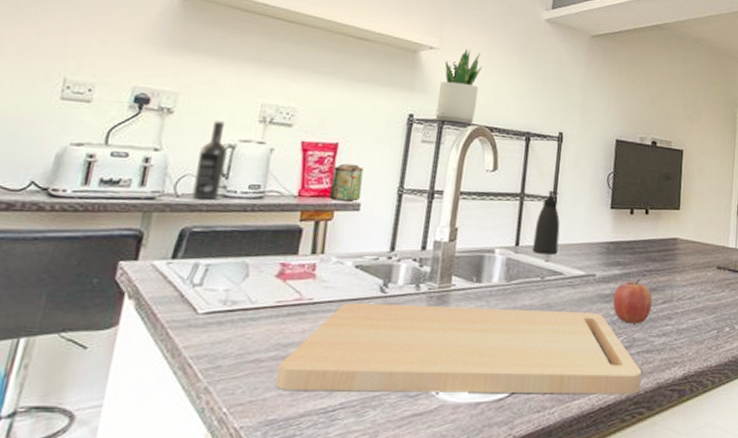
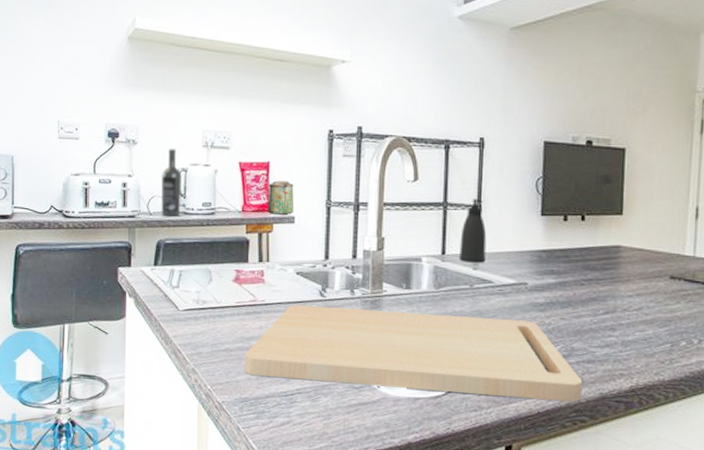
planter: present [435,49,483,125] -> none [353,58,395,136]
fruit: present [613,279,653,324] -> none [548,288,593,334]

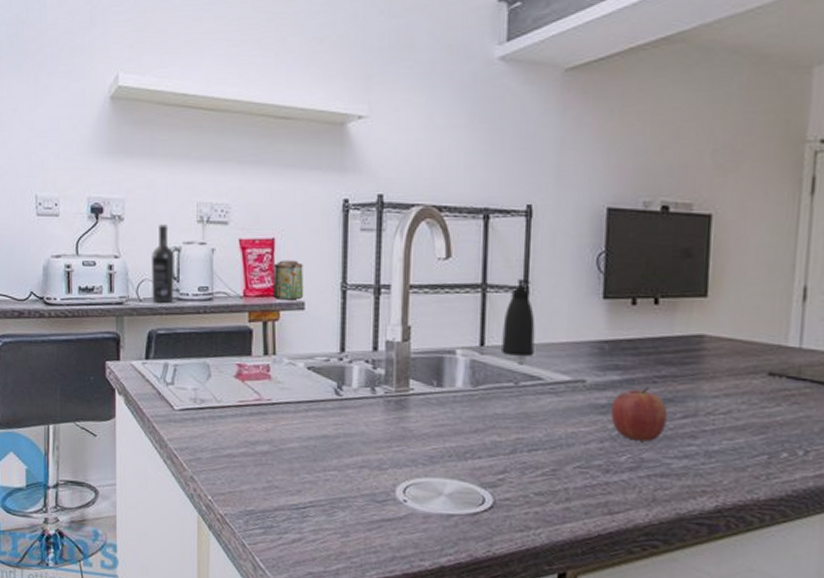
cutting board: present [244,305,583,403] -> none [249,405,655,524]
fruit: none [548,288,593,334] -> present [611,387,668,442]

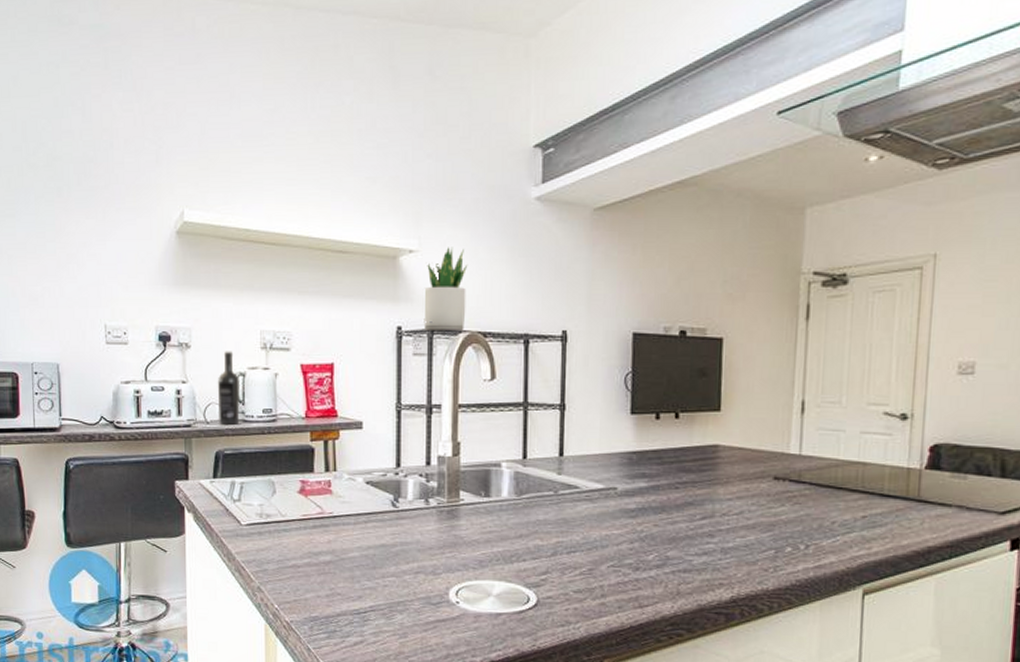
canister: present [273,260,304,300] -> none [333,383,362,420]
planter: none [372,112,423,205] -> present [422,247,468,332]
soap dispenser: present [502,279,535,358] -> none [542,398,572,468]
fruit: present [611,387,668,442] -> none [640,492,689,541]

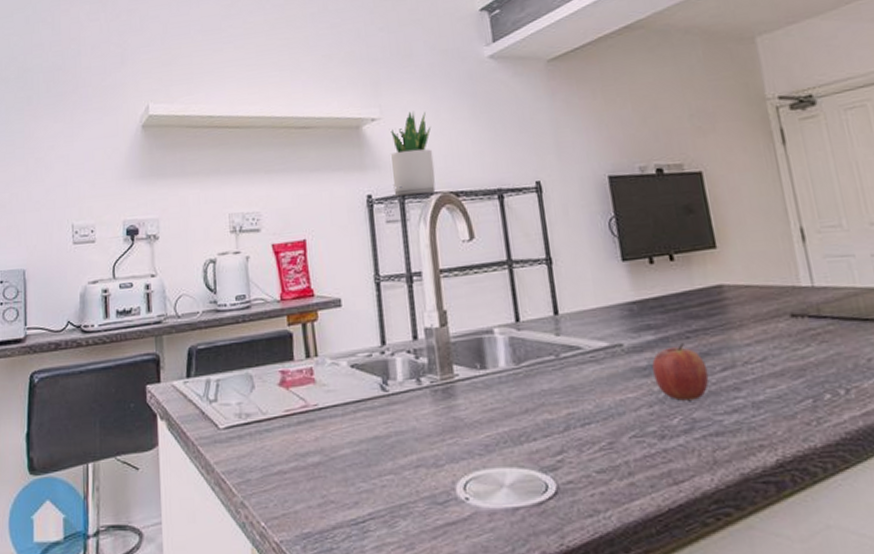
wine bottle: present [217,351,241,426] -> none [187,238,213,319]
fruit: none [640,492,689,541] -> present [652,343,710,401]

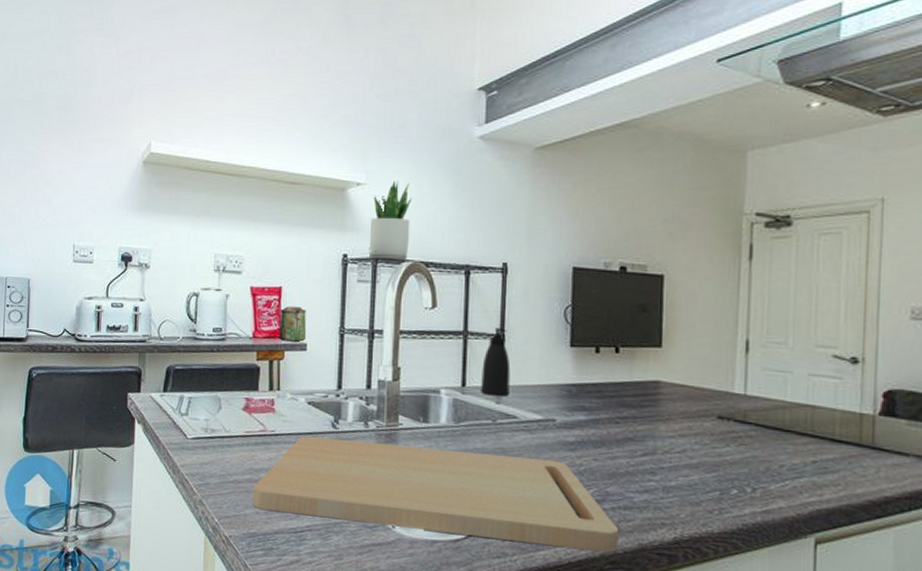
cutting board: none [301,391,720,502] -> present [253,436,619,553]
canister: none [307,258,340,300] -> present [279,306,307,342]
soap dispenser: none [533,251,568,329] -> present [481,328,511,398]
fruit: present [652,343,710,401] -> none [579,427,629,477]

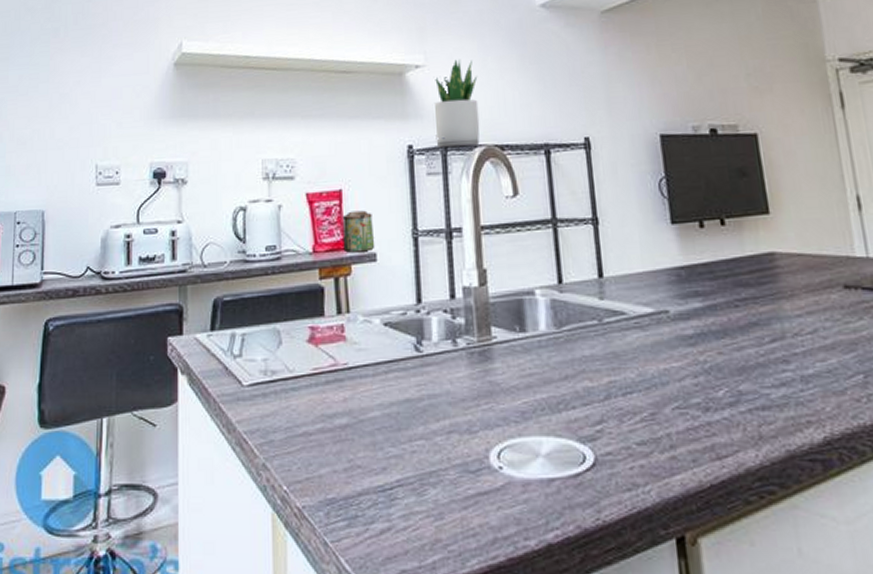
cutting board: present [253,436,619,553] -> none [327,360,765,468]
soap dispenser: present [481,328,511,398] -> none [578,211,613,292]

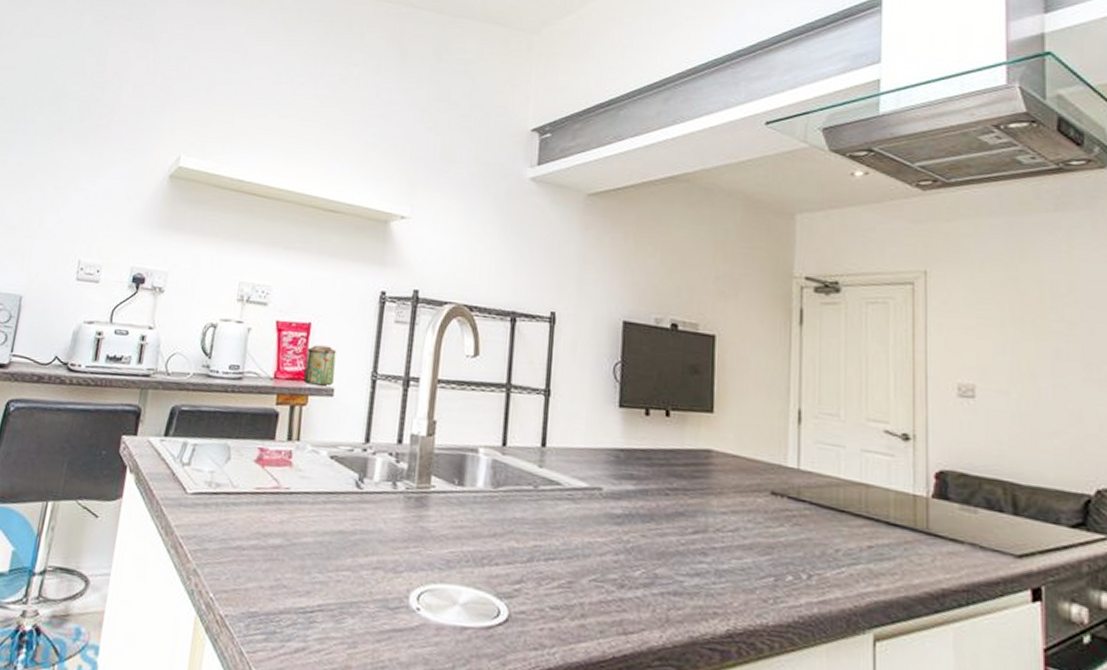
planter: present [432,59,480,149] -> none [408,217,459,303]

